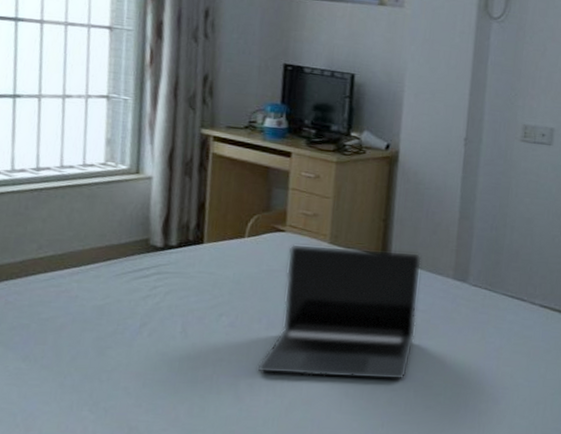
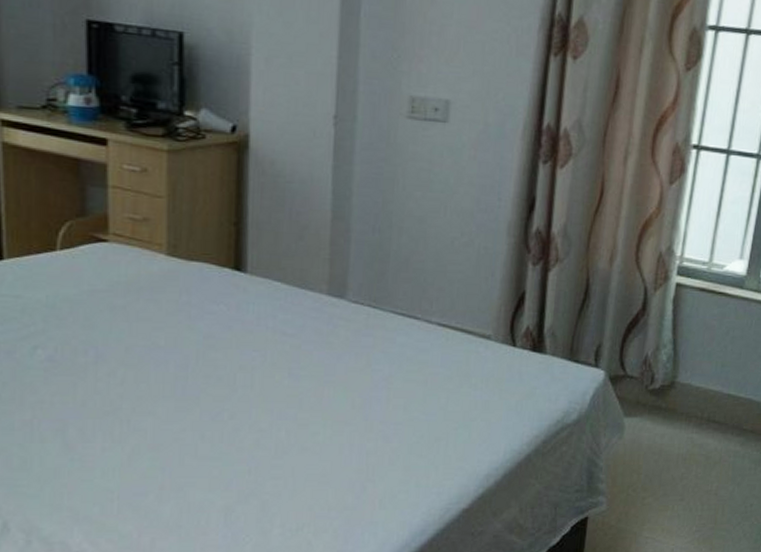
laptop: present [258,243,422,381] -> none [88,256,287,419]

